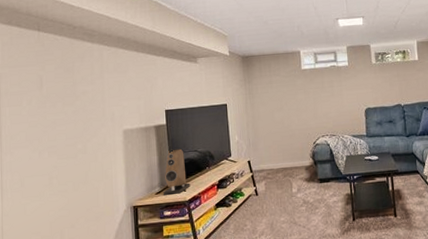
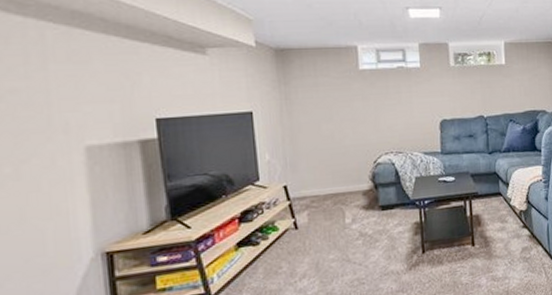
speaker: present [164,148,190,196] -> none [156,171,198,236]

